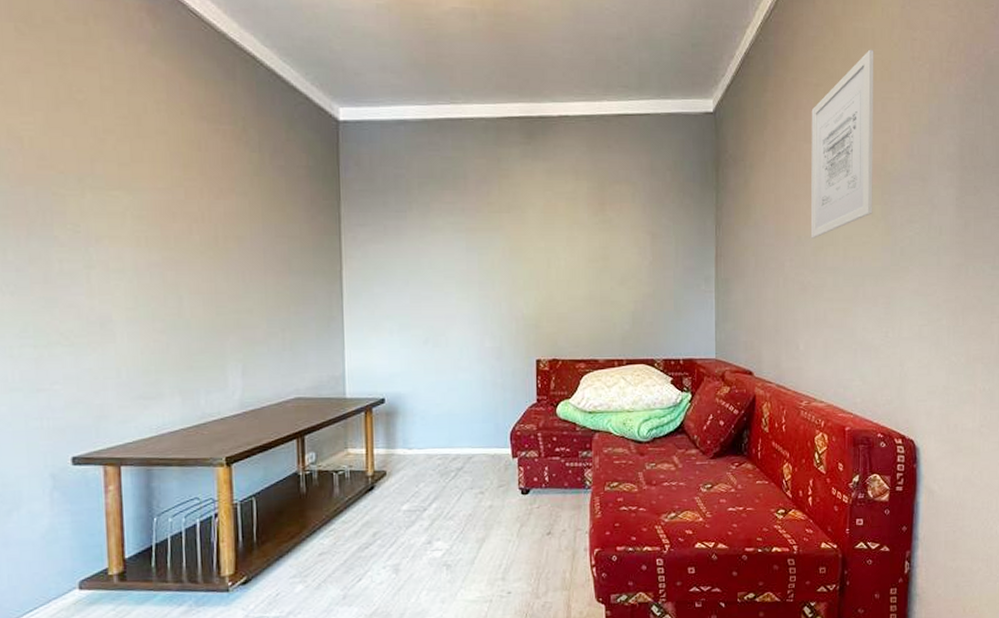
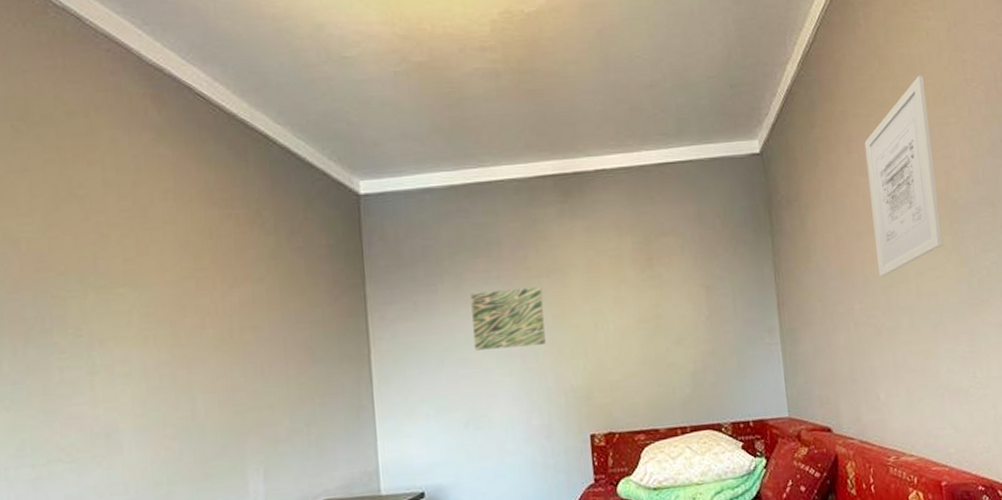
wall art: none [436,221,503,275] -> present [470,287,546,351]

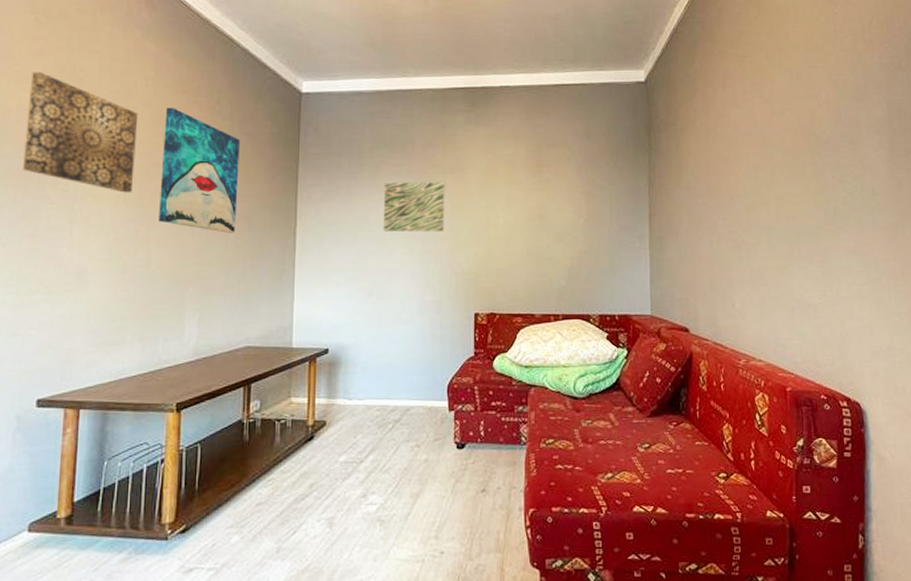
wall art: none [15,192,164,332] -> present [23,72,139,193]
wall art: none [193,224,297,370] -> present [159,107,240,233]
wall art: present [864,75,943,277] -> none [738,23,804,198]

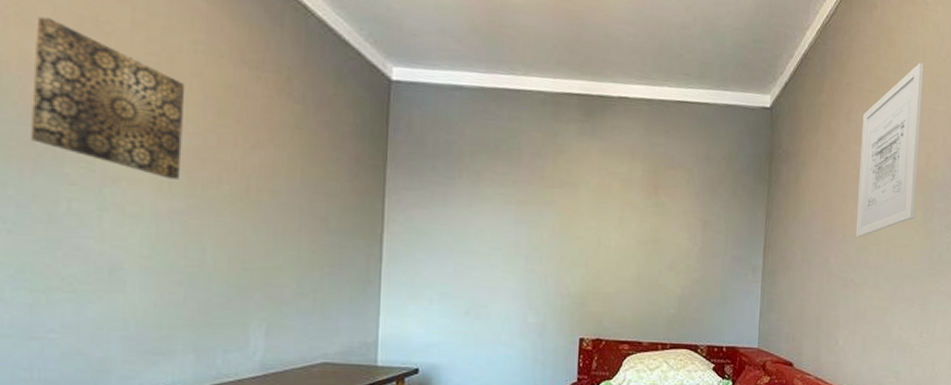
wall art: present [159,107,240,233] -> none [214,81,315,236]
wall art: present [383,182,445,231] -> none [483,191,554,250]
wall art: none [738,23,804,198] -> present [855,62,924,238]

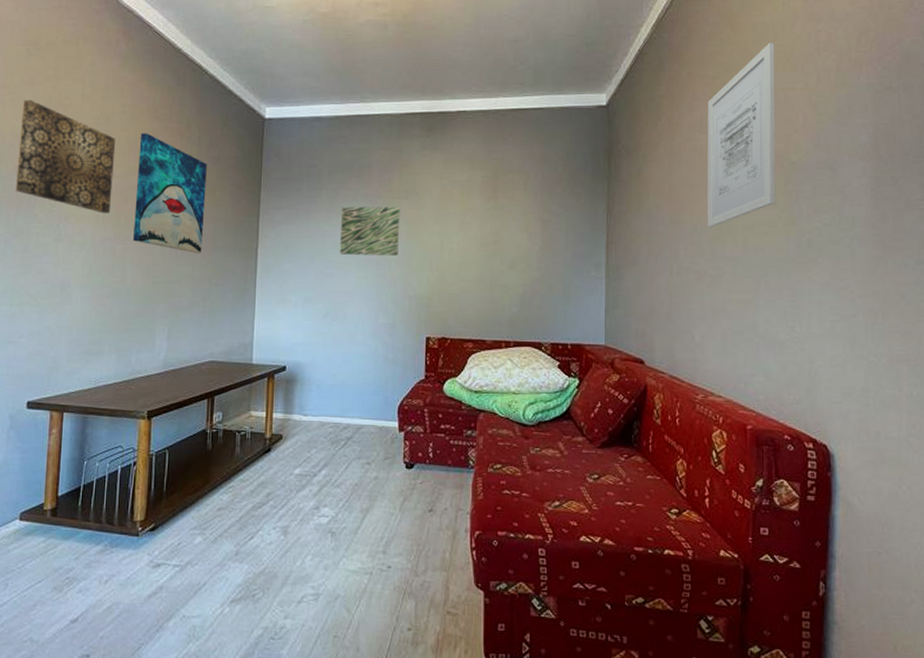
wall art: none [214,81,315,236] -> present [133,133,207,253]
wall art: none [483,191,554,250] -> present [339,206,401,256]

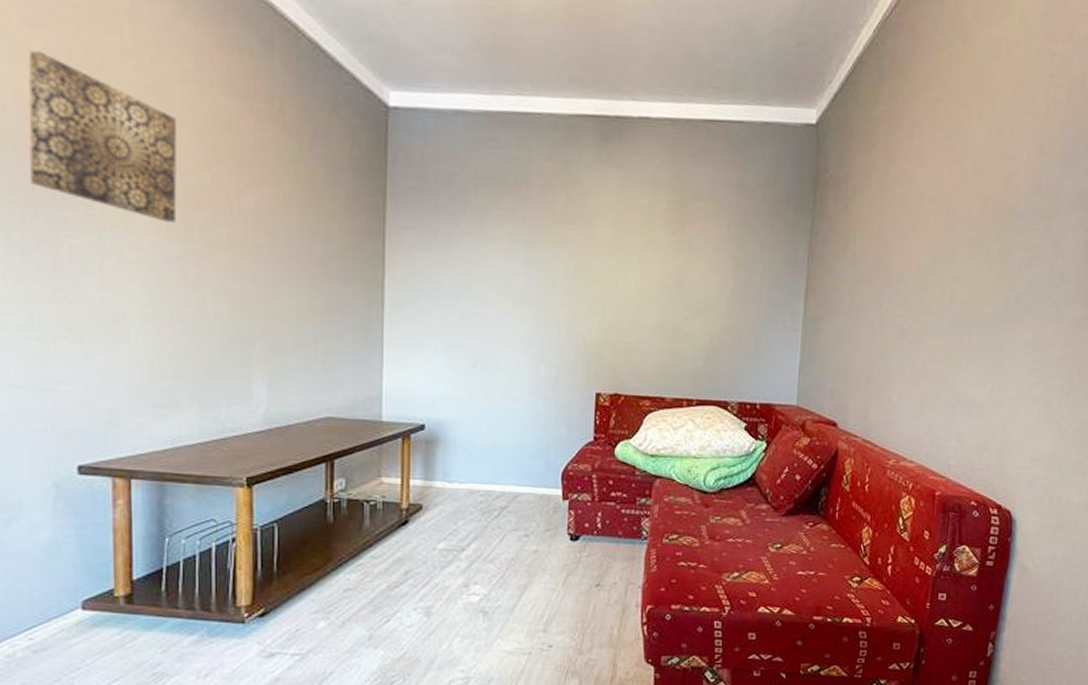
wall art: present [133,133,207,253] -> none [211,113,311,281]
wall art: present [339,206,401,256] -> none [490,230,567,295]
wall art: present [707,42,776,228] -> none [915,62,1007,277]

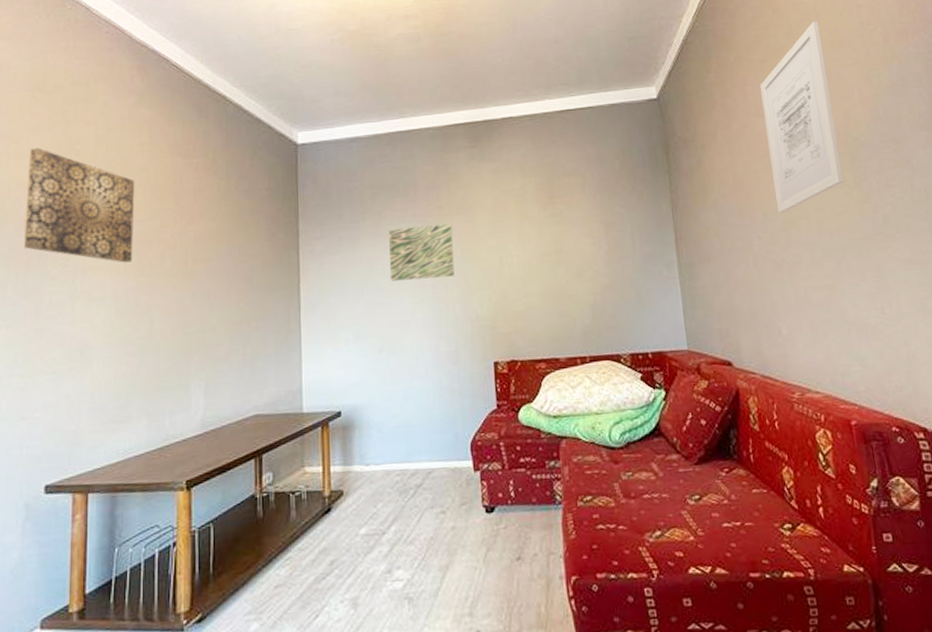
wall art: none [490,230,567,295] -> present [389,224,454,281]
wall art: none [915,62,1007,277] -> present [760,21,844,213]

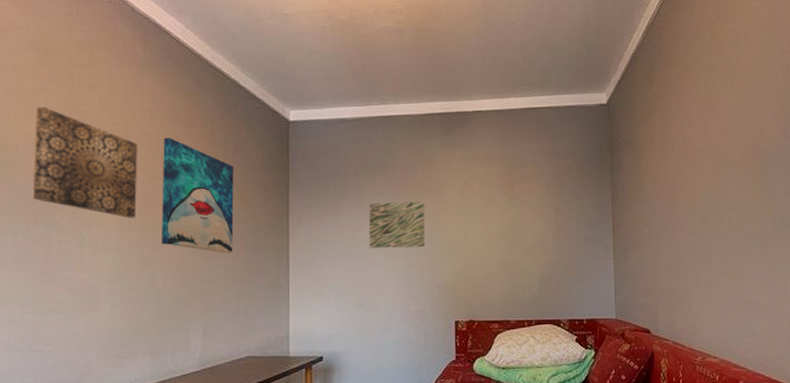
wall art: none [160,171,238,296] -> present [162,138,234,253]
wall art: present [760,21,844,213] -> none [693,46,754,210]

